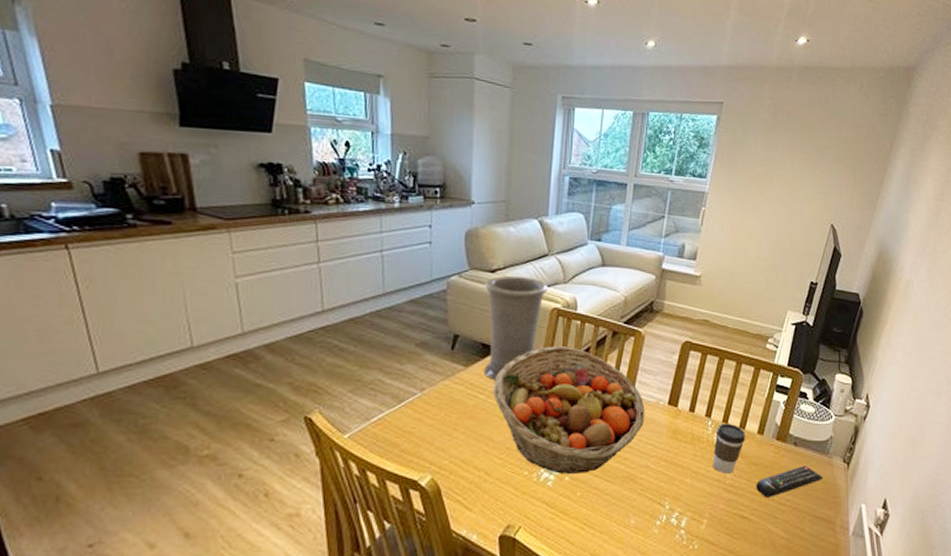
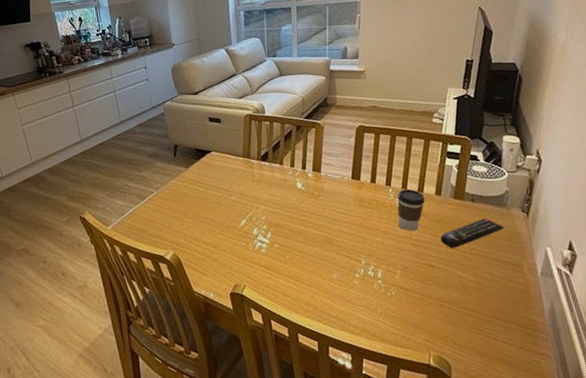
vase: present [484,276,548,380] -> none [191,94,240,176]
fruit basket: present [493,346,645,474] -> none [209,143,334,243]

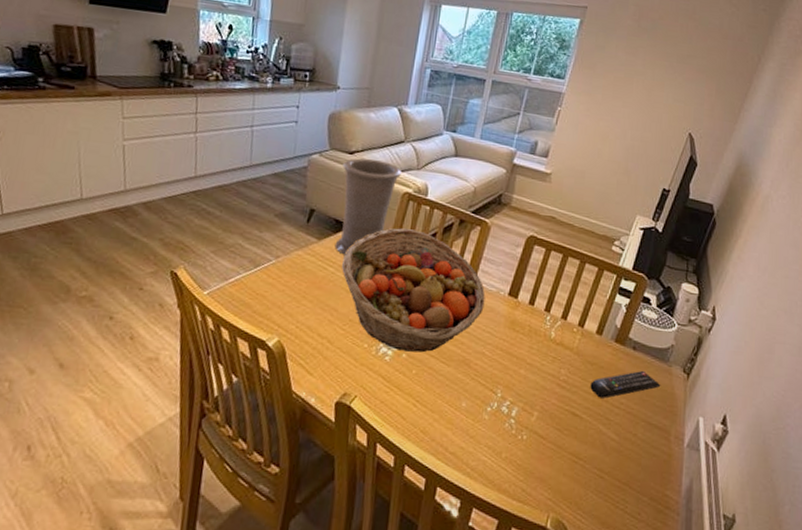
vase: none [191,94,240,176] -> present [335,158,402,255]
fruit basket: none [209,143,334,243] -> present [342,228,485,353]
coffee cup: present [397,188,425,231] -> none [548,319,583,370]

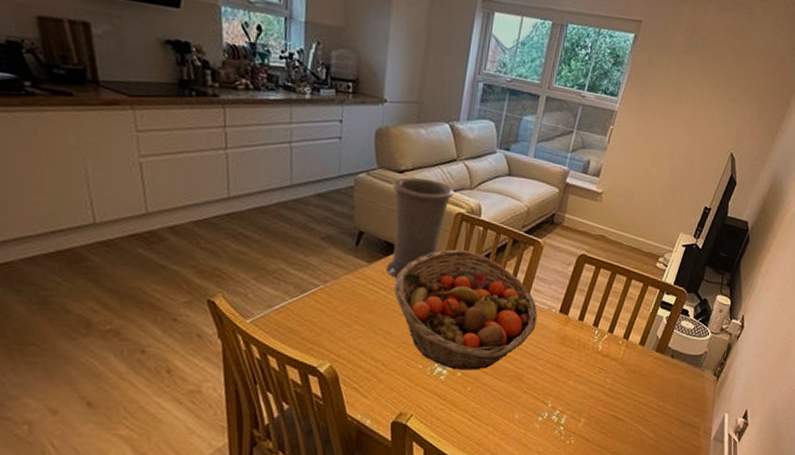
remote control: present [590,370,661,399] -> none [632,375,694,403]

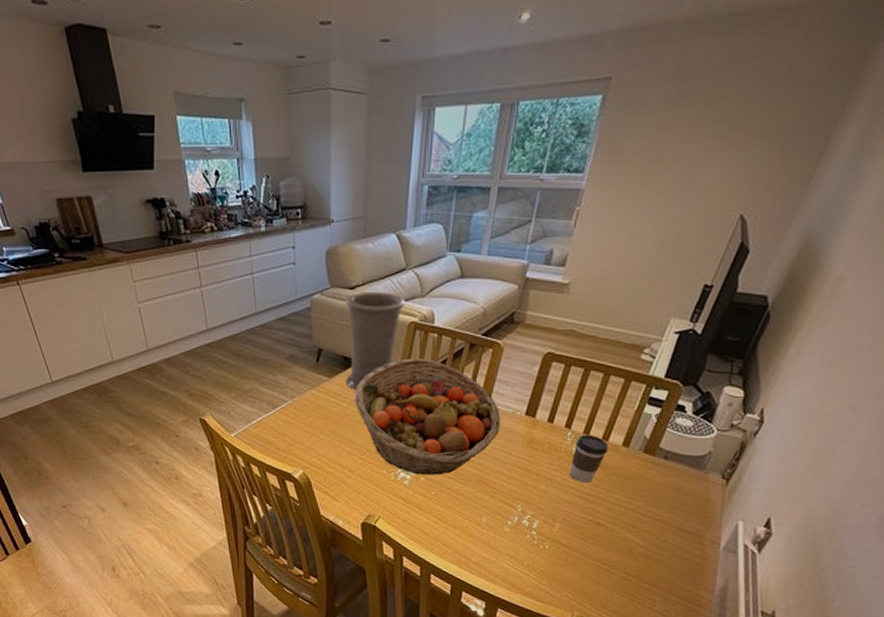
coffee cup: none [595,332,628,379] -> present [570,434,608,483]

